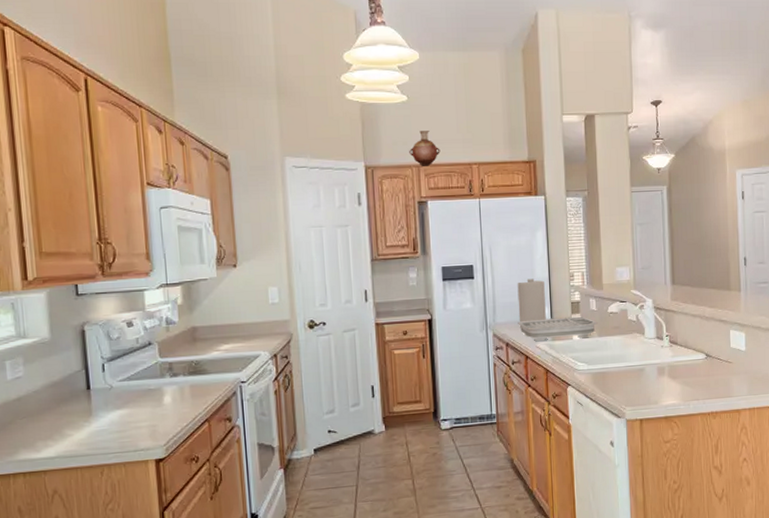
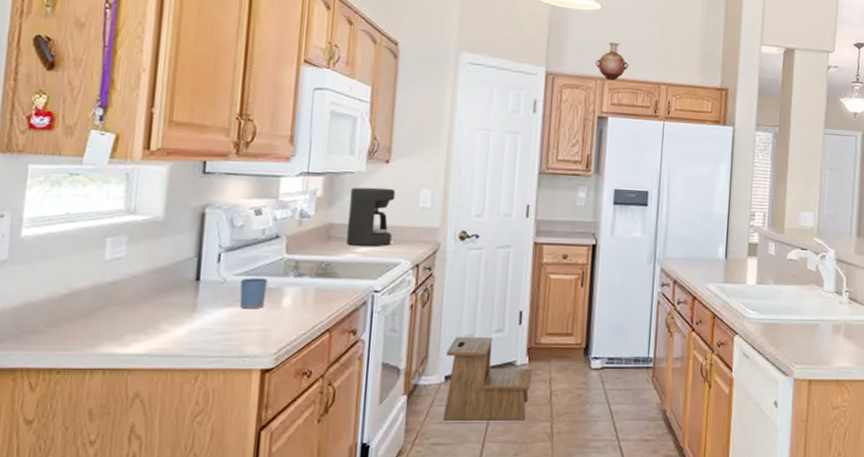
mug: none [125,381,149,410] -> present [239,278,268,309]
coffee maker: none [207,289,249,345] -> present [347,187,396,247]
step stool: none [312,412,391,487] -> present [443,337,533,421]
paper towel holder: present [517,278,546,329] -> none [690,213,723,266]
dish rack: present [518,316,598,342] -> none [689,258,775,285]

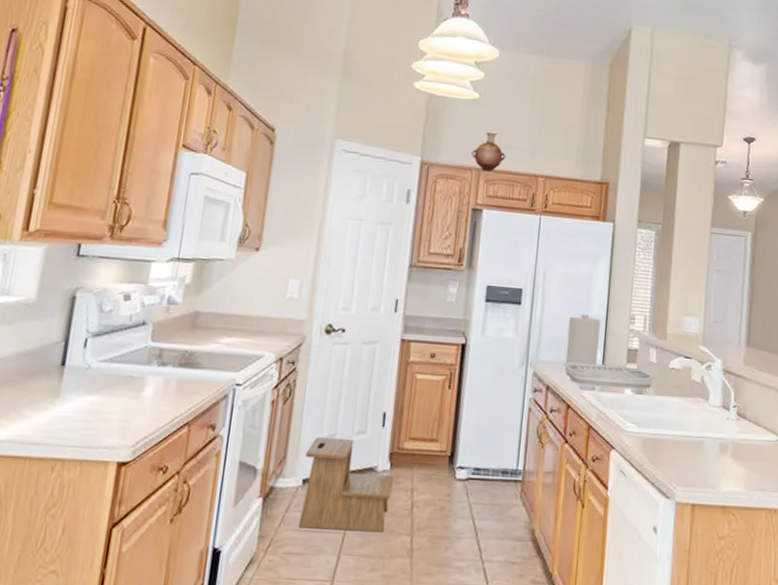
mug: present [239,278,268,309] -> none [101,365,131,398]
coffee maker: present [347,187,396,247] -> none [211,275,264,338]
dish rack: none [689,258,775,285] -> present [563,362,656,395]
paper towel holder: none [690,213,723,266] -> present [565,314,600,371]

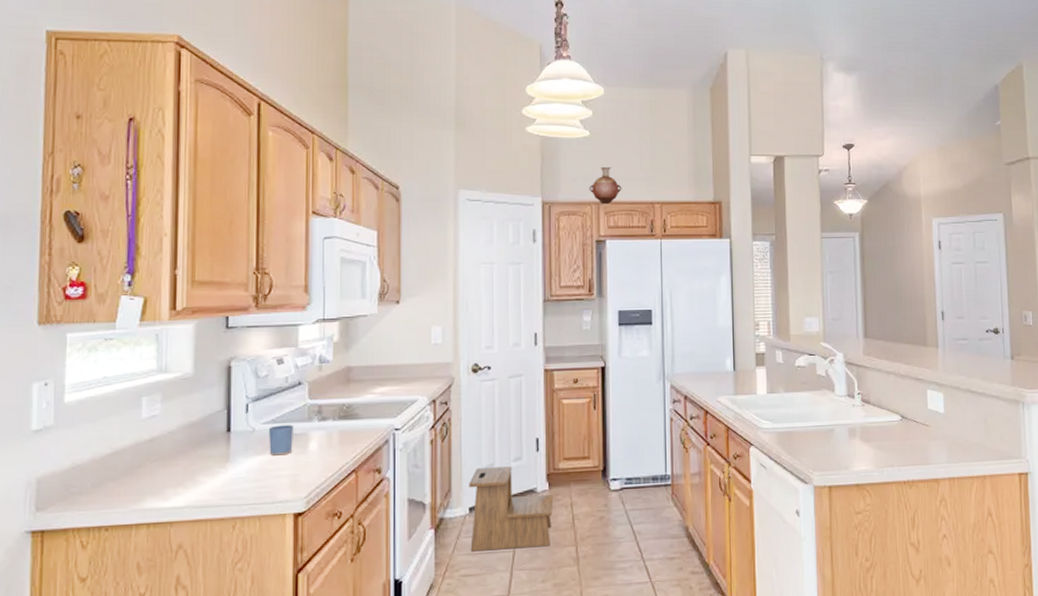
mug: none [101,365,131,398] -> present [269,425,294,456]
dish rack: present [563,362,656,395] -> none [698,369,784,396]
paper towel holder: present [565,314,600,371] -> none [698,326,728,381]

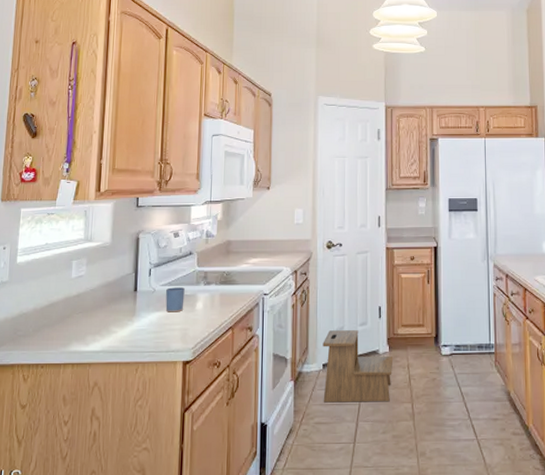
vase: present [589,167,622,205] -> none [424,77,452,109]

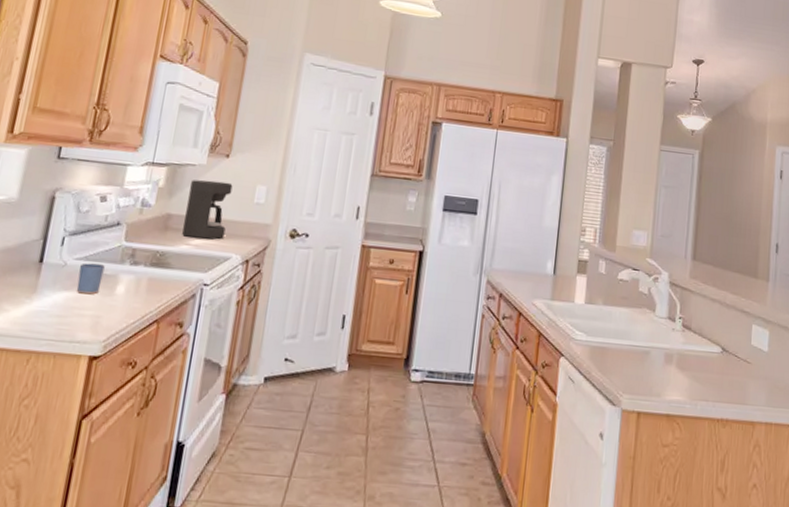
coffee maker: none [241,209,276,258] -> present [182,180,233,240]
step stool: present [323,330,394,403] -> none [258,337,352,431]

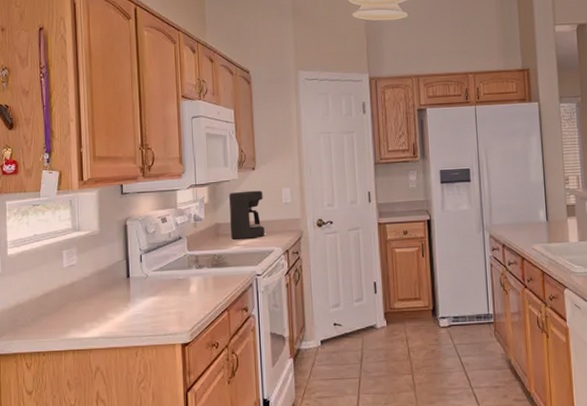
mug: present [76,263,105,295] -> none [159,272,178,297]

